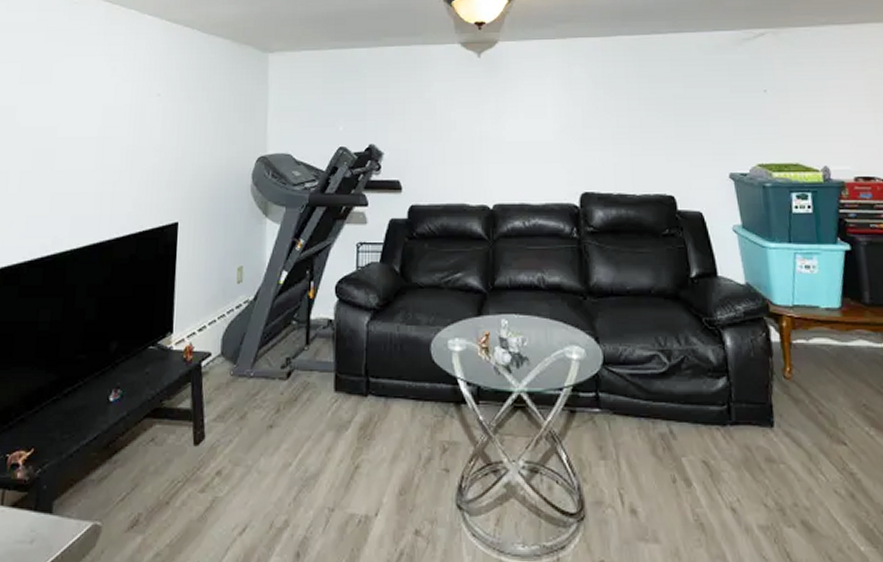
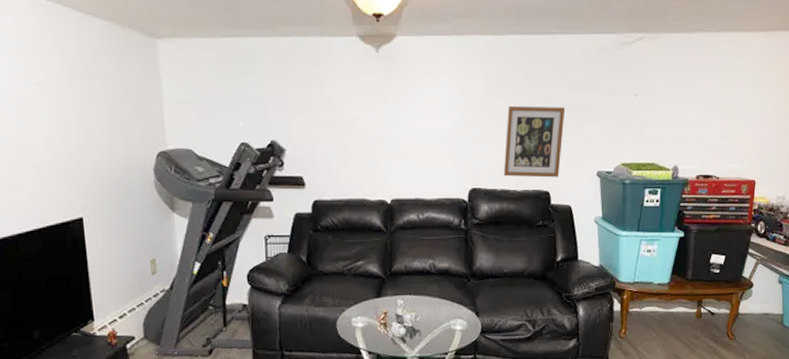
wall art: none [618,104,685,181] -> present [503,105,566,178]

